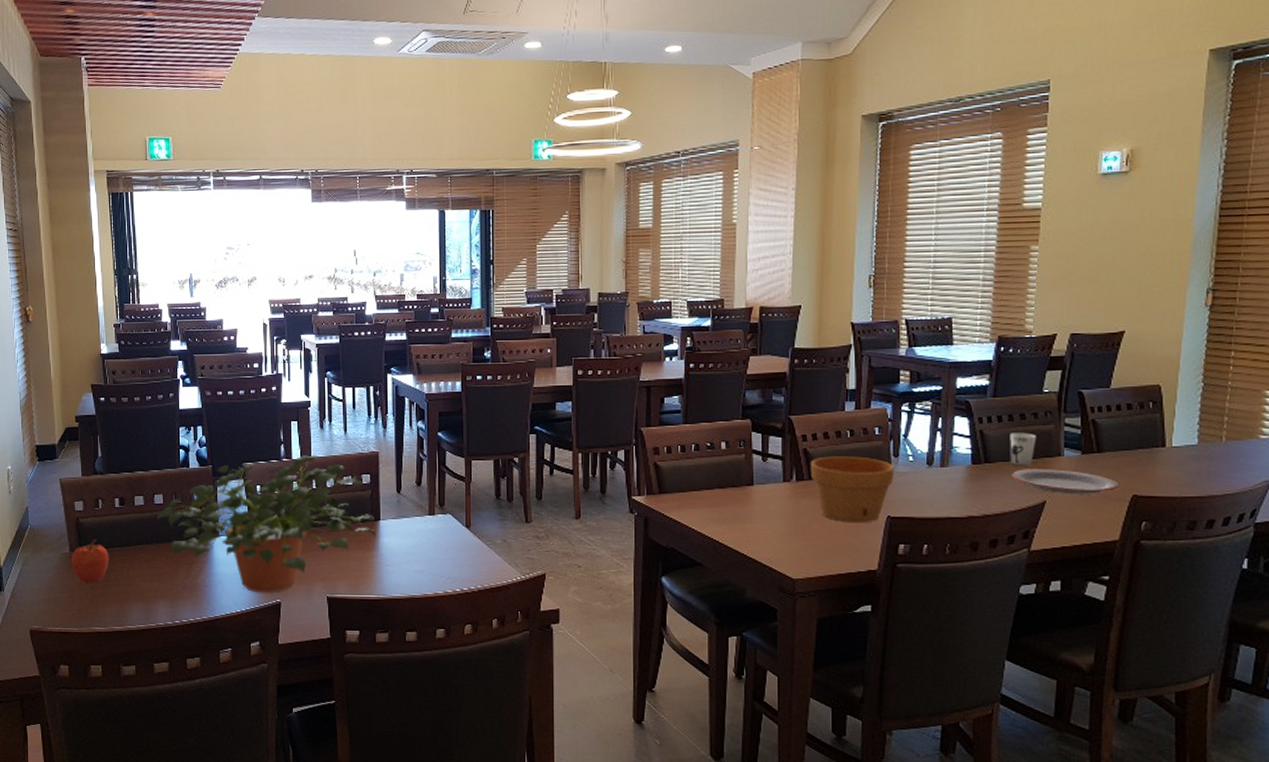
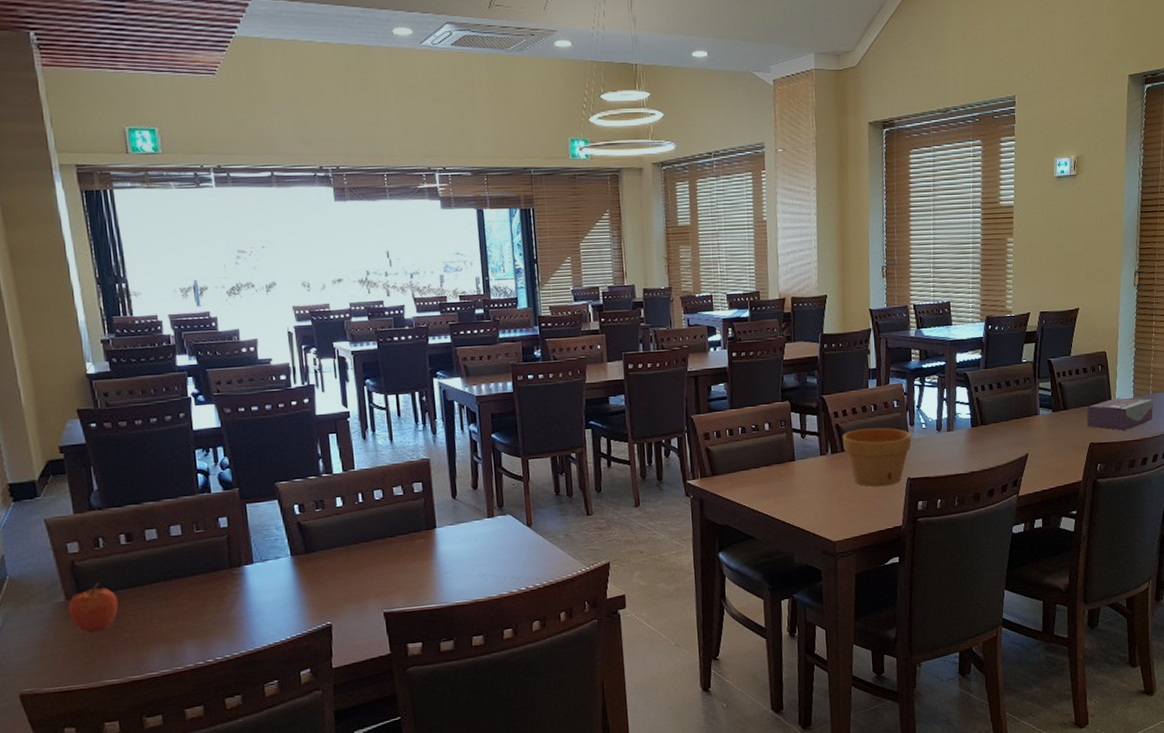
potted plant: present [157,455,377,593] -> none [175,467,434,618]
cup: present [1010,432,1037,466] -> none [999,397,1019,426]
plate: present [1011,469,1120,494] -> none [1002,426,1081,446]
tissue box: none [1129,442,1226,485] -> present [1086,397,1153,431]

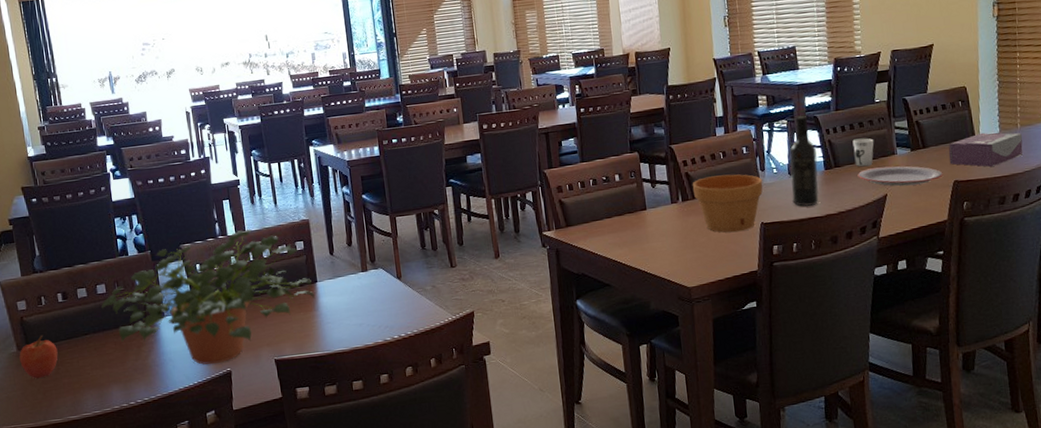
potted plant: none [175,467,434,618] -> present [101,229,316,365]
wine bottle: none [938,372,966,463] -> present [789,116,820,207]
cup: none [999,397,1019,426] -> present [852,138,874,167]
plate: none [1002,426,1081,446] -> present [857,166,943,186]

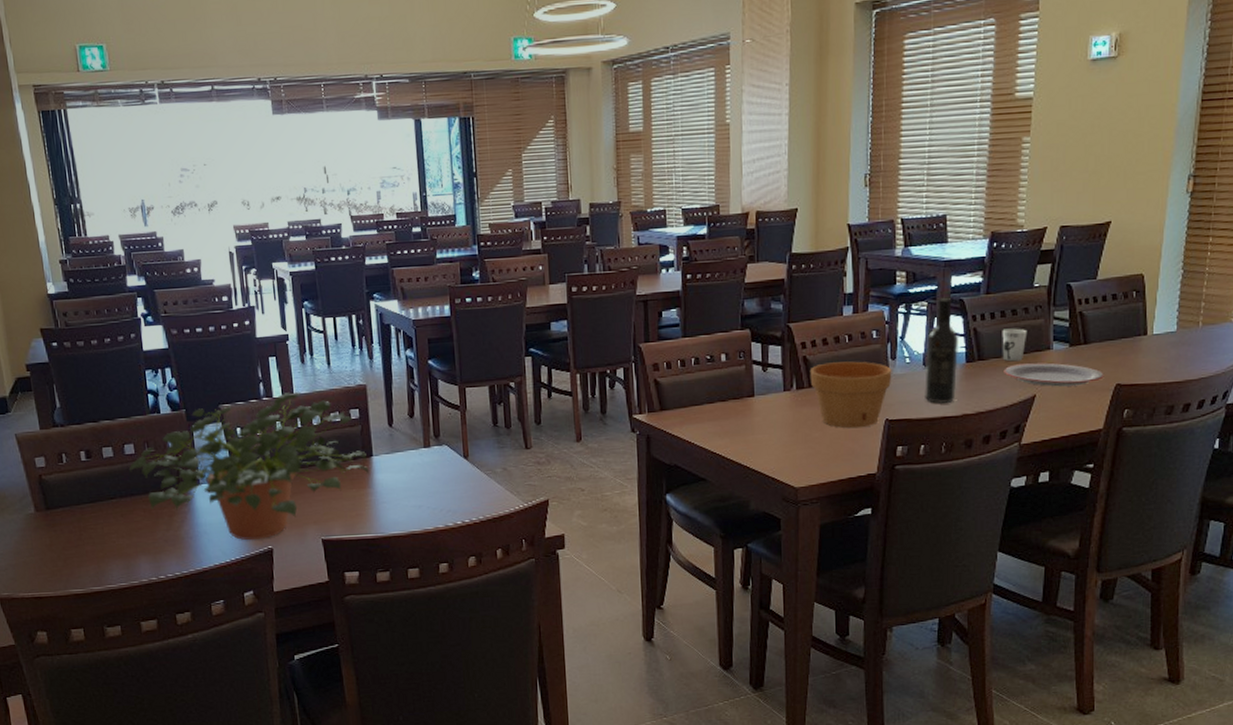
apple: present [19,335,58,379] -> none [37,496,81,544]
tissue box: present [948,132,1023,167] -> none [1113,329,1202,371]

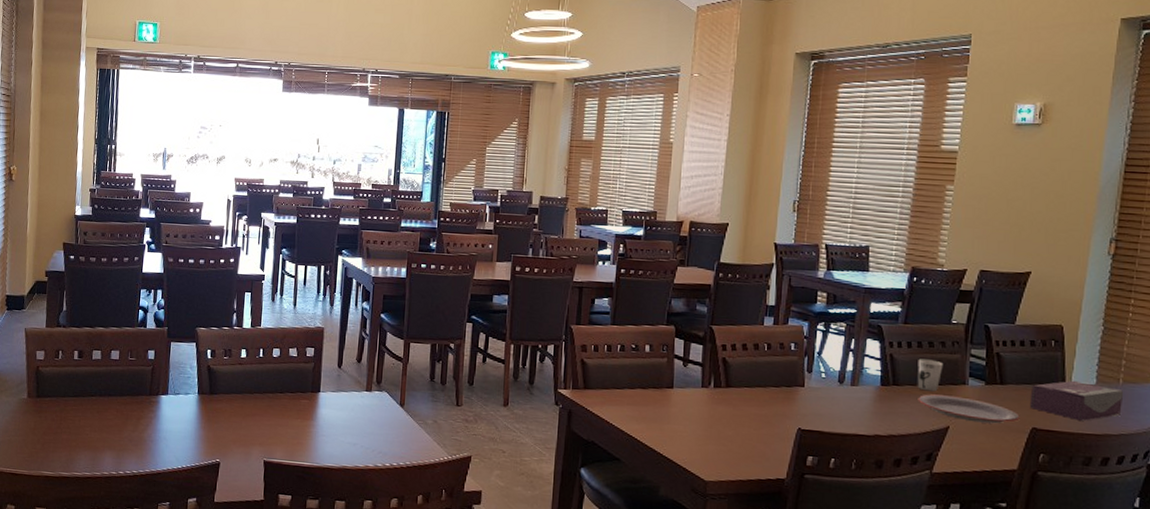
potted plant: present [129,392,370,541] -> none [112,325,316,452]
flower pot: present [809,361,892,429] -> none [727,367,808,433]
wine bottle: present [924,298,959,403] -> none [838,322,875,422]
tissue box: none [1113,329,1202,371] -> present [1029,380,1123,422]

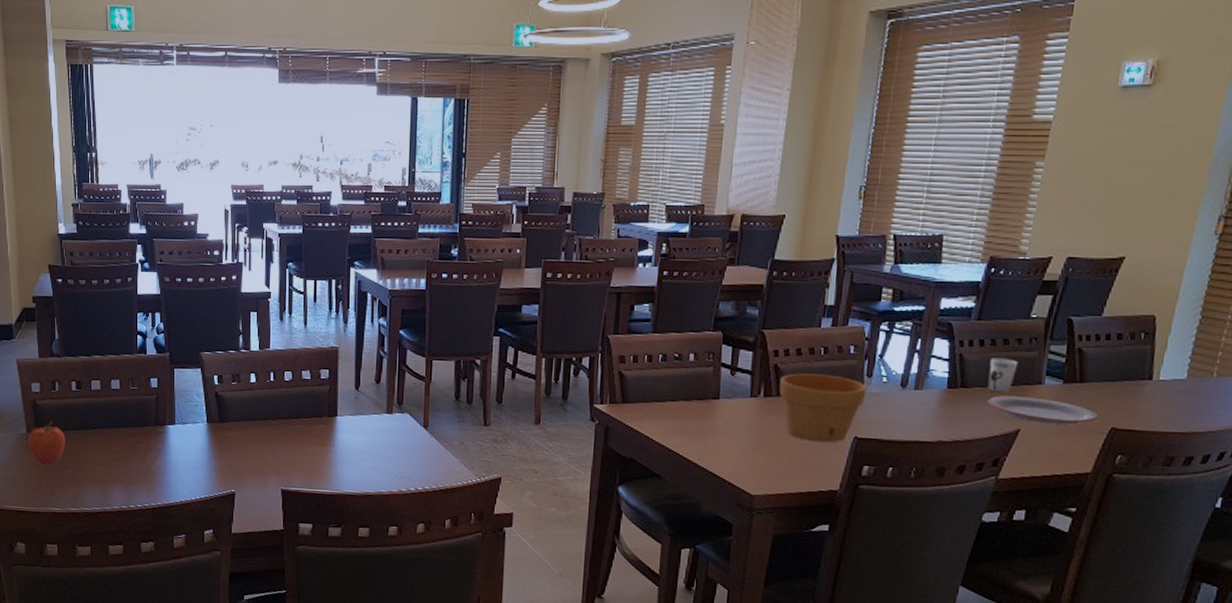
apple: none [27,387,64,429] -> present [28,421,65,465]
flower pot: none [727,367,808,433] -> present [779,373,867,443]
tissue box: present [1029,380,1123,422] -> none [1110,375,1216,420]

